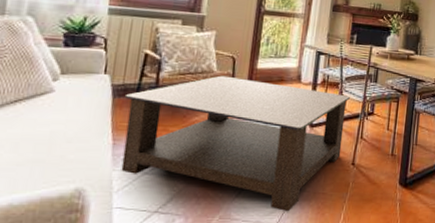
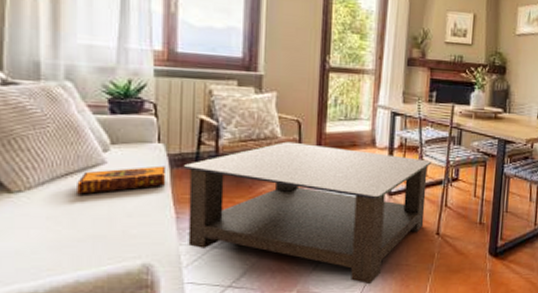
hardback book: none [23,95,109,121] -> present [77,165,167,195]

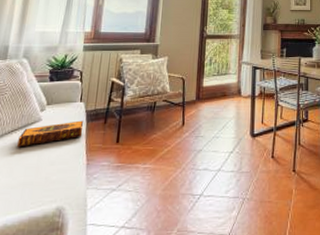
coffee table: present [183,141,431,285] -> none [93,95,285,222]

